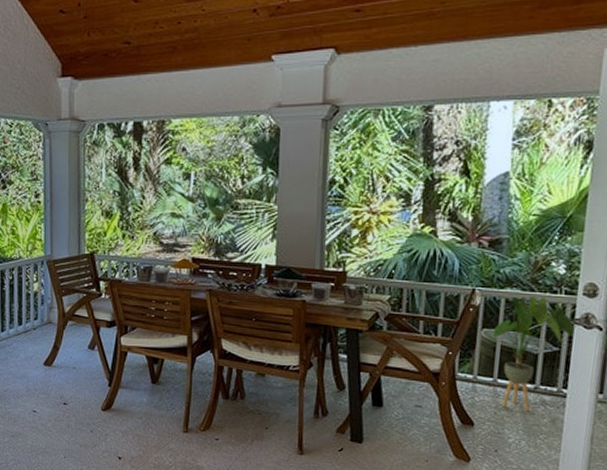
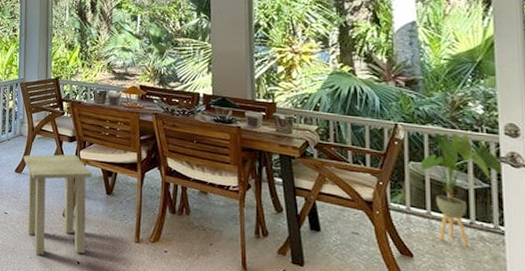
side table: none [53,341,135,454] -> present [23,154,92,256]

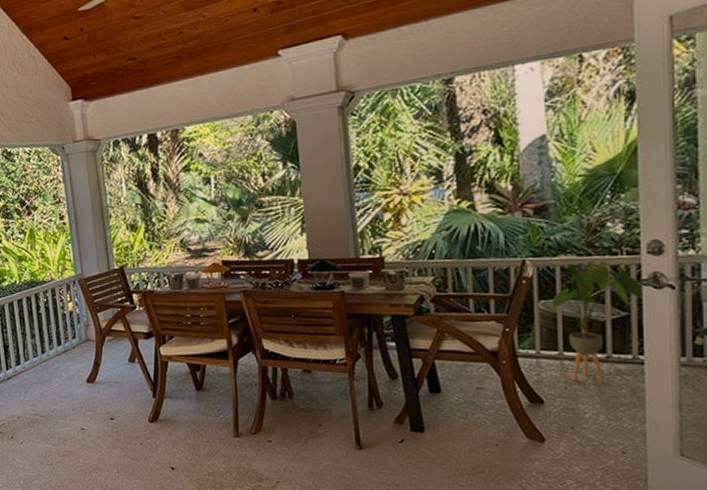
side table: present [23,154,92,256] -> none [94,352,180,468]

